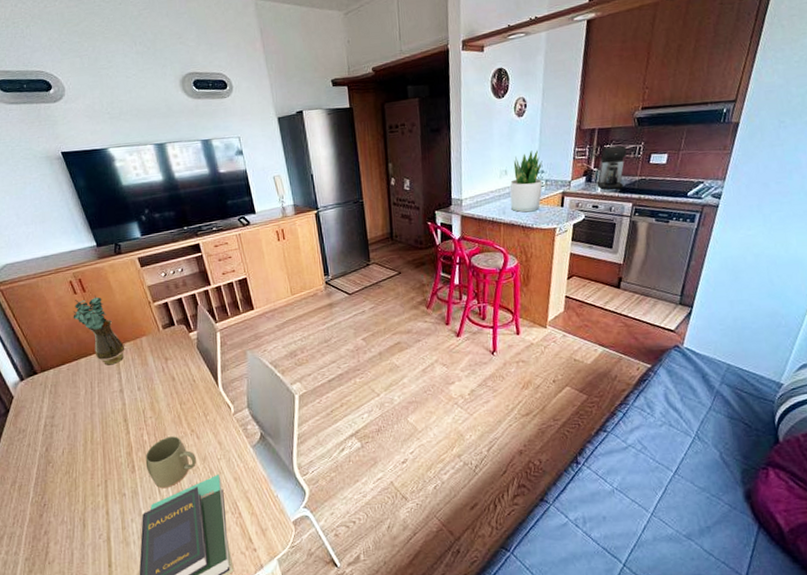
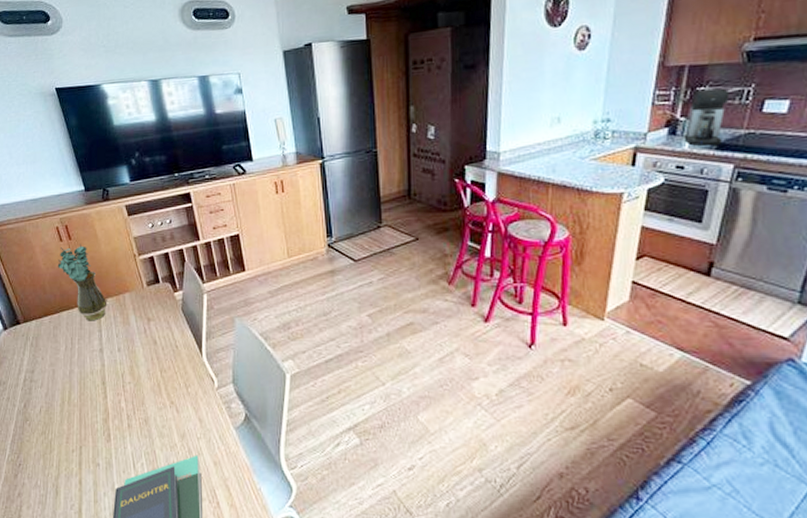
mug: present [145,436,196,489] -> none [121,406,174,464]
planter: present [510,150,543,213] -> none [563,92,609,172]

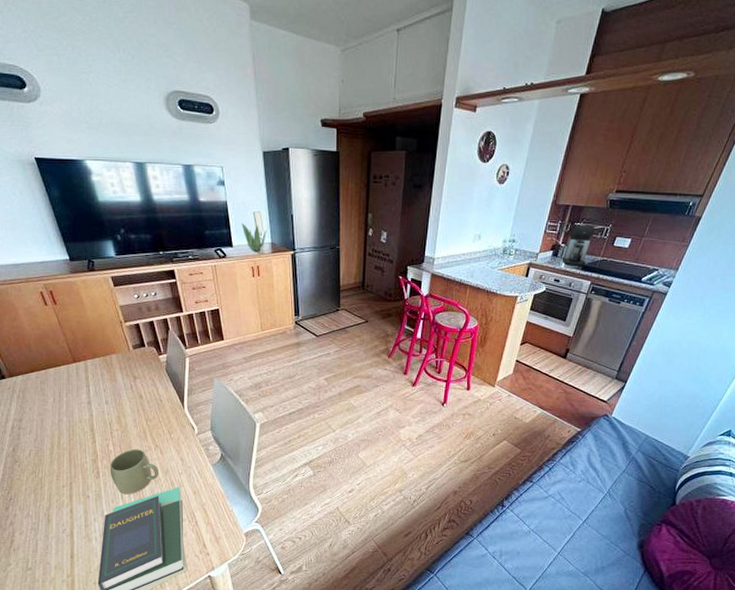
vase: present [57,244,107,321] -> none [43,309,95,378]
mug: none [121,406,174,464] -> present [110,449,158,495]
plant: none [262,133,290,165] -> present [241,223,267,252]

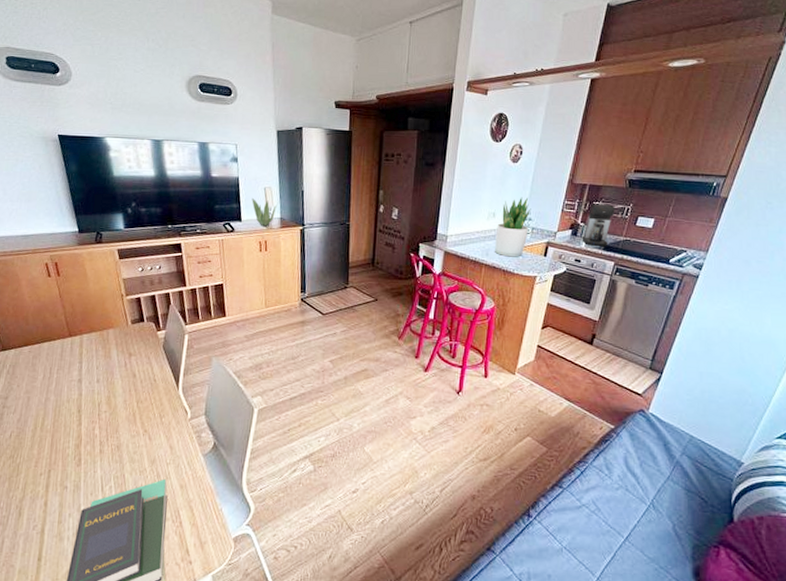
mug: present [110,449,158,495] -> none [92,434,145,487]
planter: none [479,219,515,278] -> present [495,197,531,257]

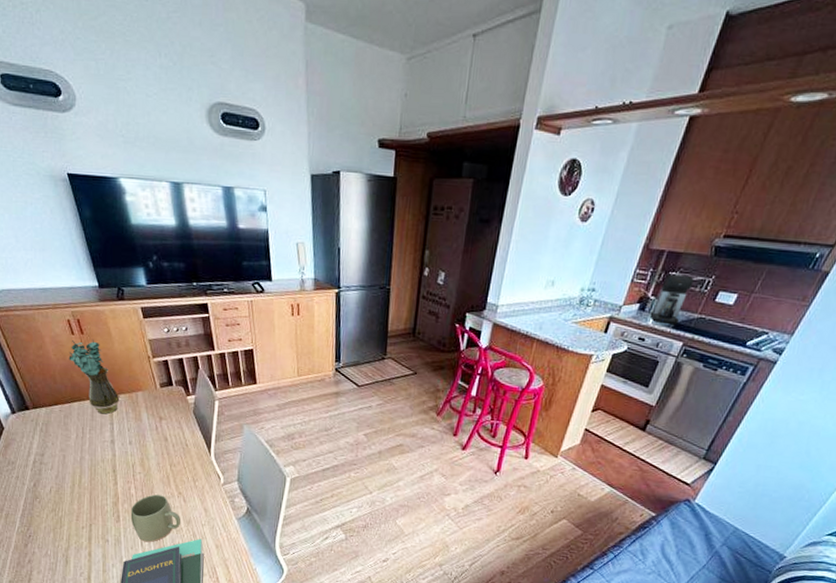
vase: none [43,281,91,353] -> present [68,340,120,414]
mug: none [92,434,145,487] -> present [130,494,180,543]
plant: present [252,198,277,227] -> none [283,255,310,288]
planter: present [495,197,531,257] -> none [549,263,596,333]

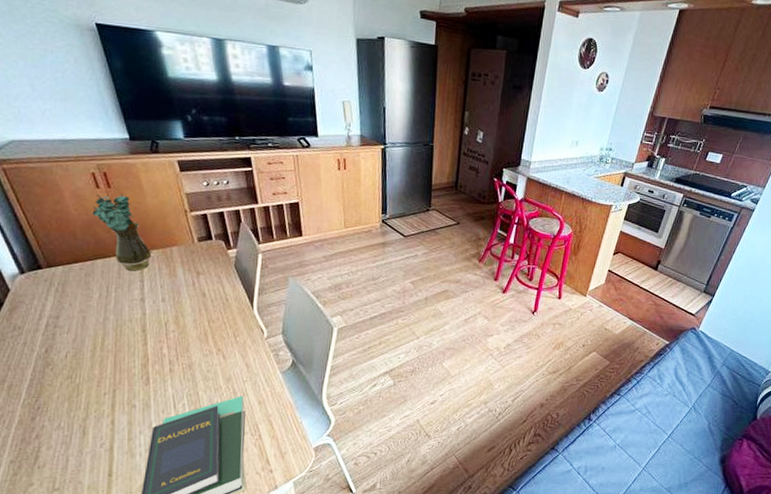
mug: present [130,494,180,543] -> none [162,353,219,404]
coffee maker: present [650,274,694,324] -> none [656,137,689,179]

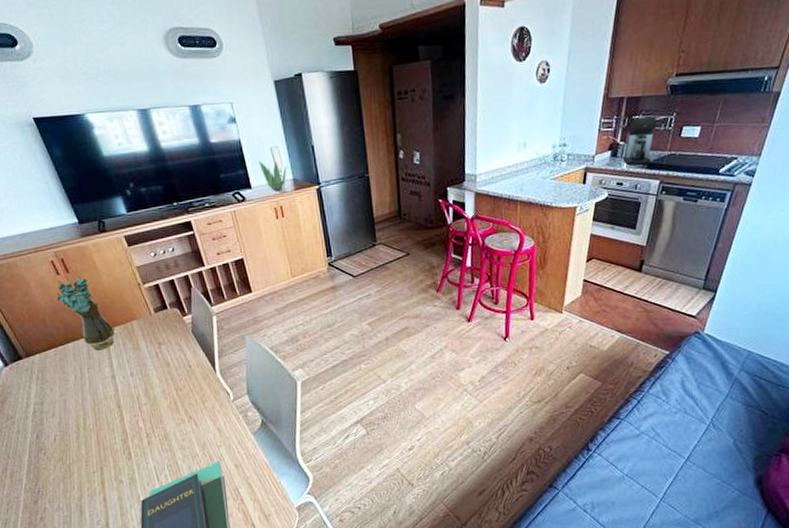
plant: none [329,112,356,144] -> present [258,161,287,191]
coffee maker: none [656,137,689,179] -> present [622,116,657,166]

